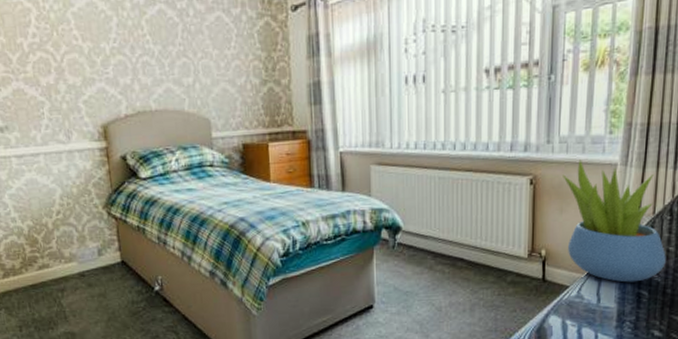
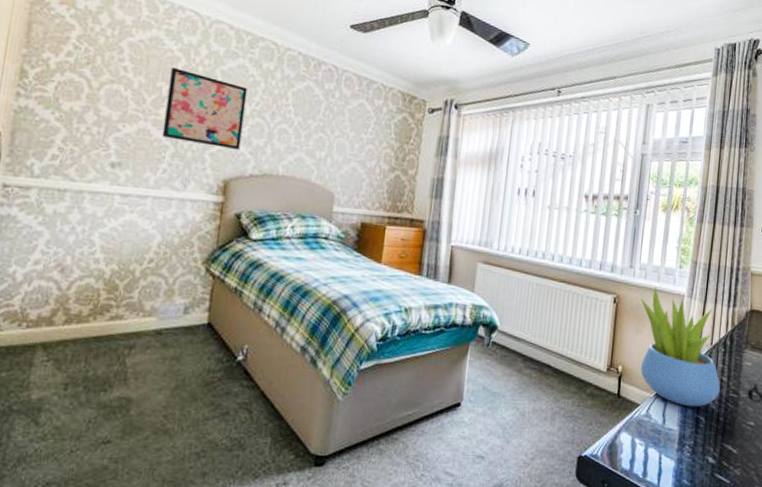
wall art: none [25,19,109,94] -> present [162,67,248,151]

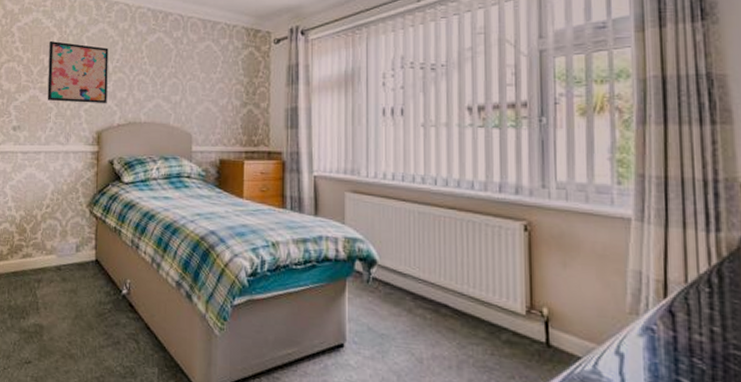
succulent plant: present [640,286,720,407] -> none [563,209,711,366]

